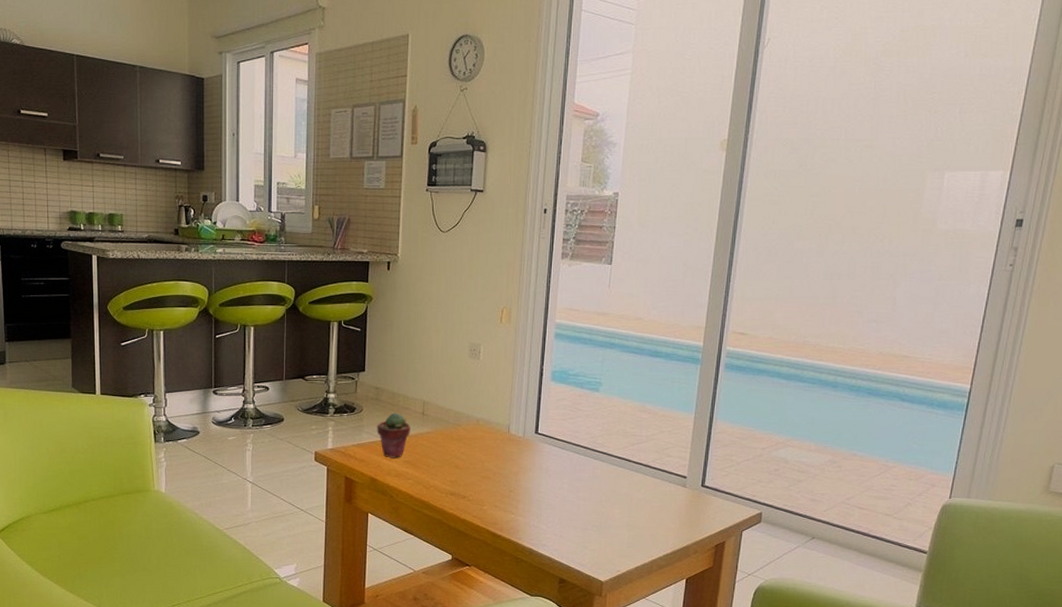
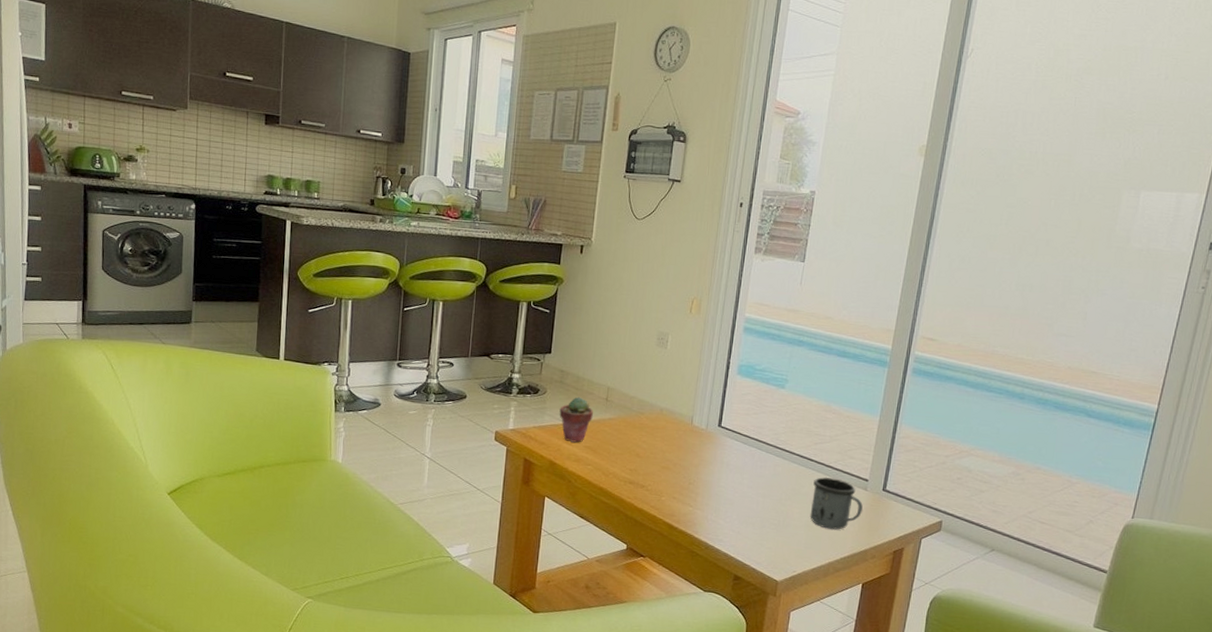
mug: none [631,477,683,528] -> present [810,477,863,530]

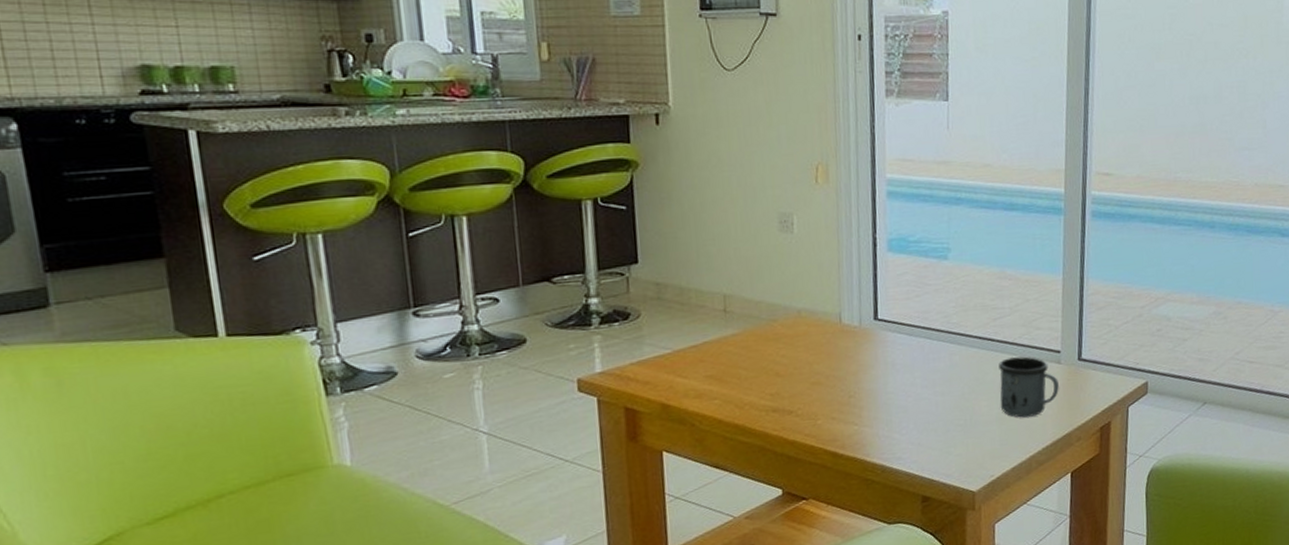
potted succulent: present [559,397,593,443] -> none [662,313,710,374]

